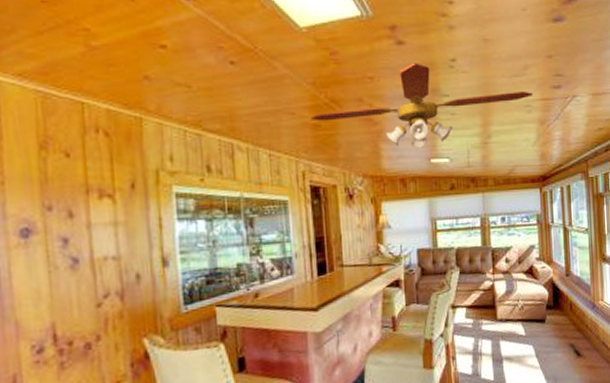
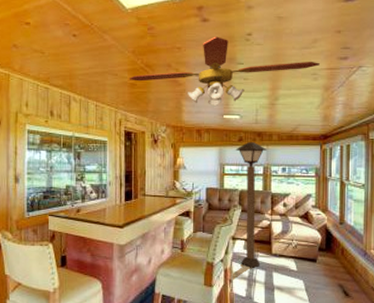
floor lamp: none [447,189,485,340] -> present [235,142,267,268]

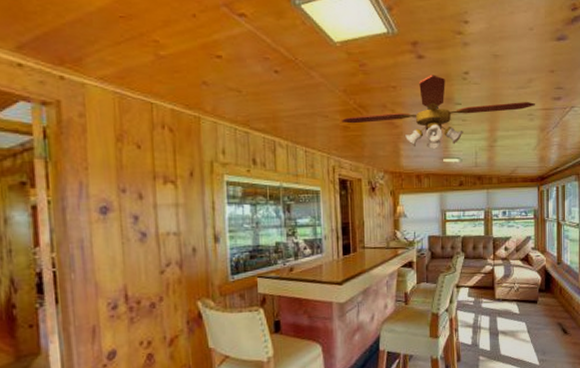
floor lamp: present [235,142,267,268] -> none [456,186,488,315]

